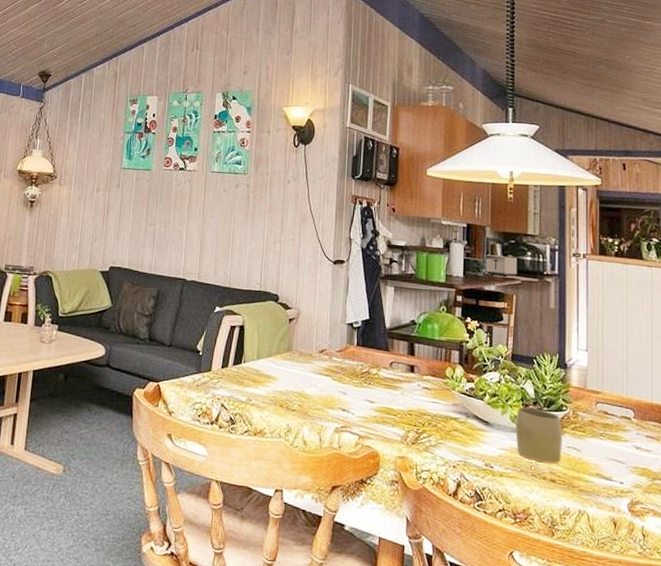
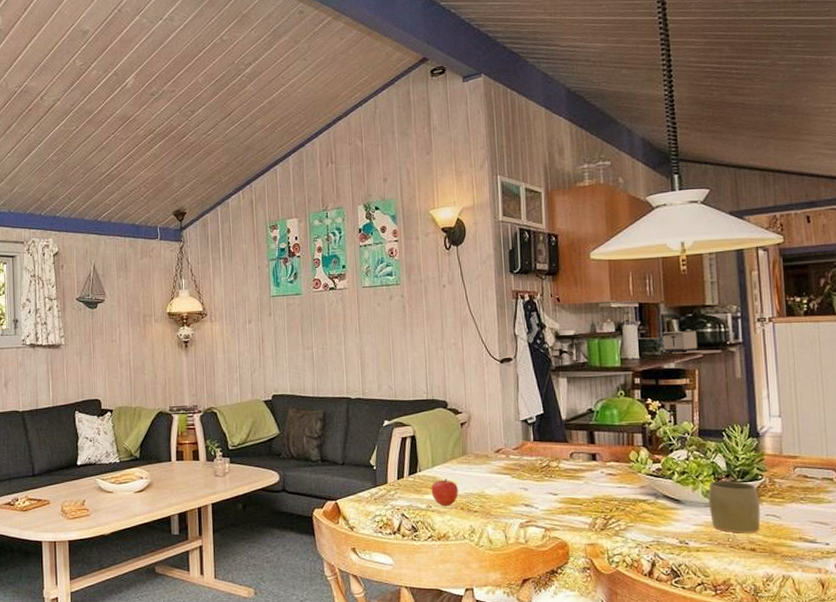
fruit: none [253,373,279,402] -> present [431,479,458,506]

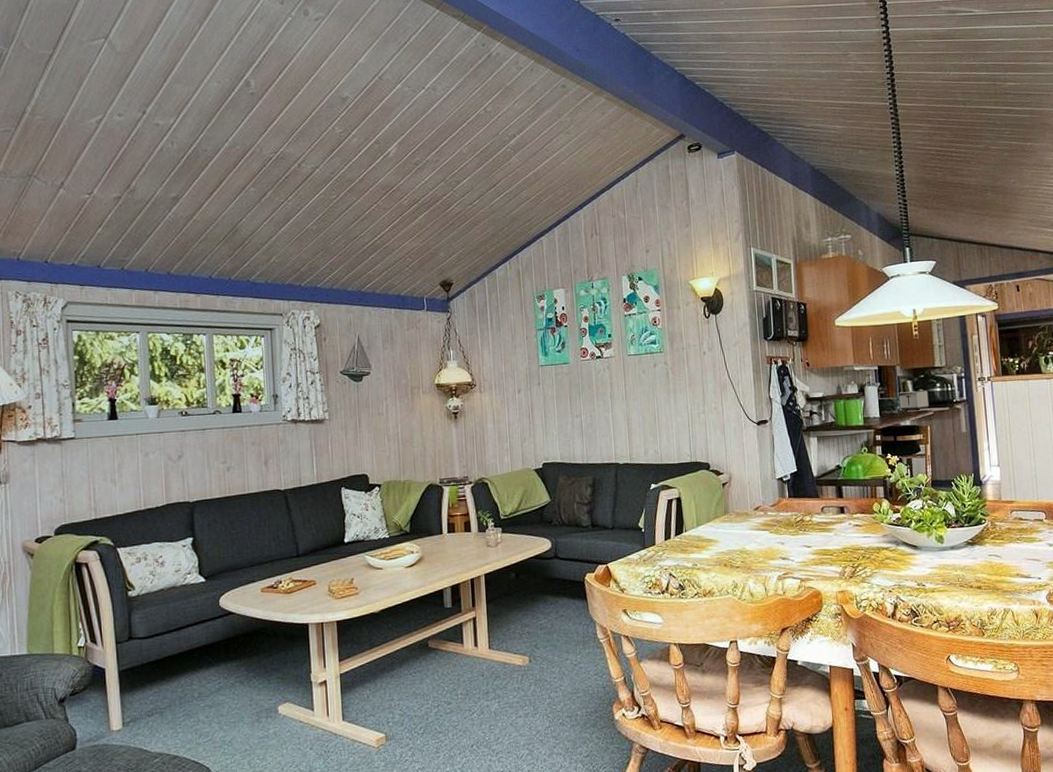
fruit: present [431,479,458,506] -> none [696,537,722,564]
mug: present [708,480,761,533] -> none [940,526,985,574]

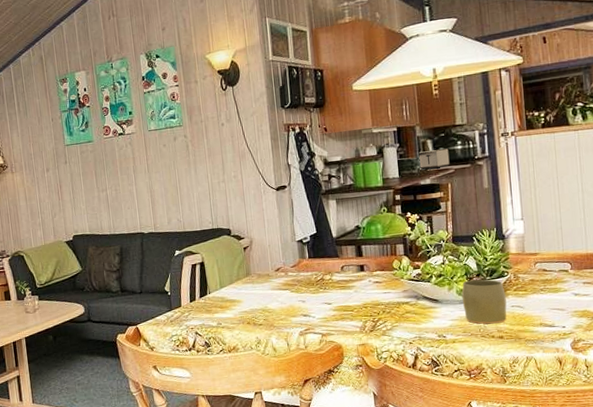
mug: none [940,526,985,574] -> present [461,279,507,324]

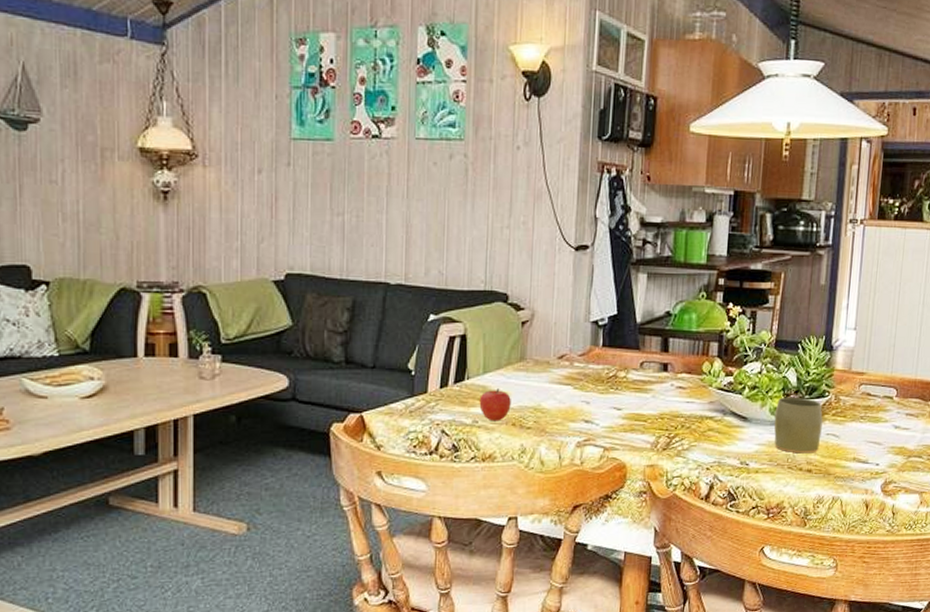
fruit: none [220,298,245,323] -> present [479,389,511,422]
toaster: present [418,149,450,170] -> none [752,227,789,252]

